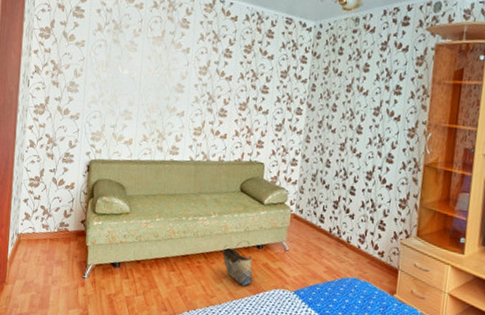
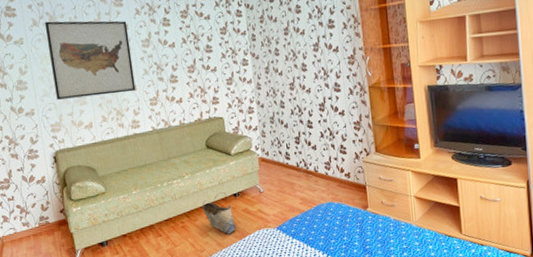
wall art: none [103,29,189,117] -> present [44,20,136,100]

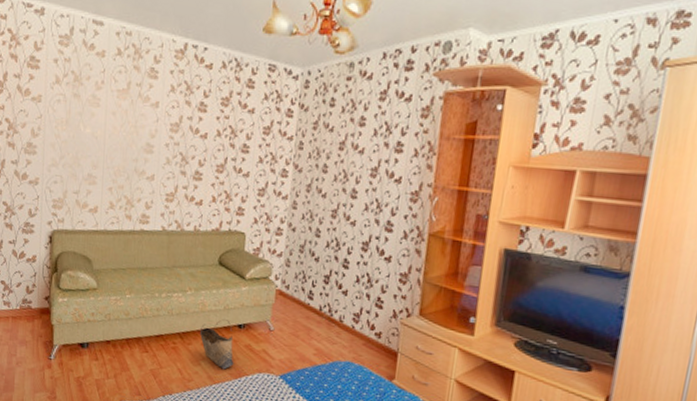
wall art: present [44,20,136,100] -> none [65,81,158,181]

